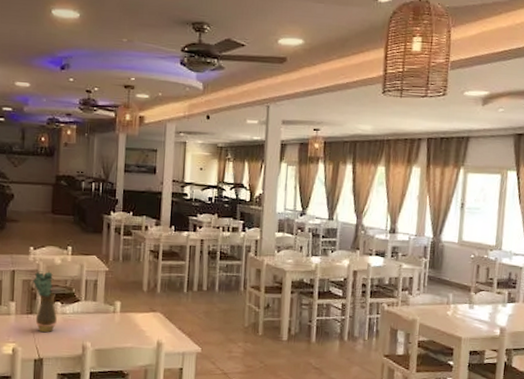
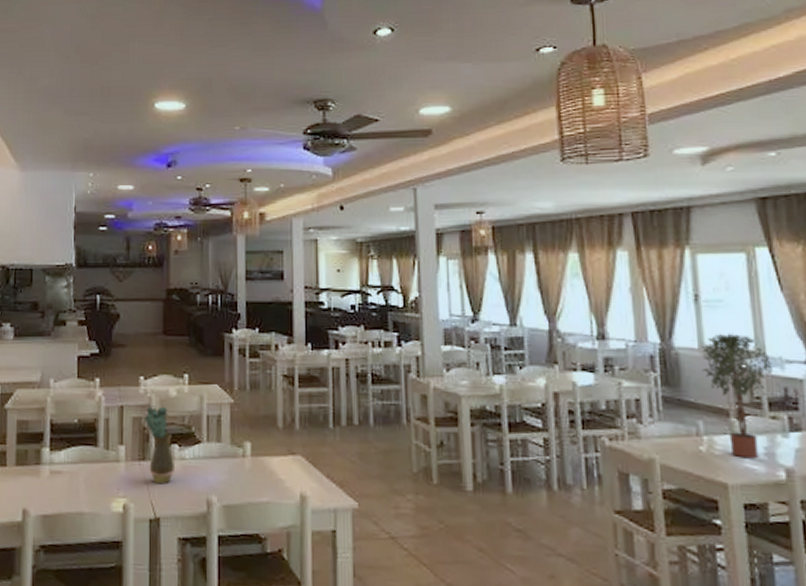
potted tree: none [458,232,505,321] -> present [701,333,774,459]

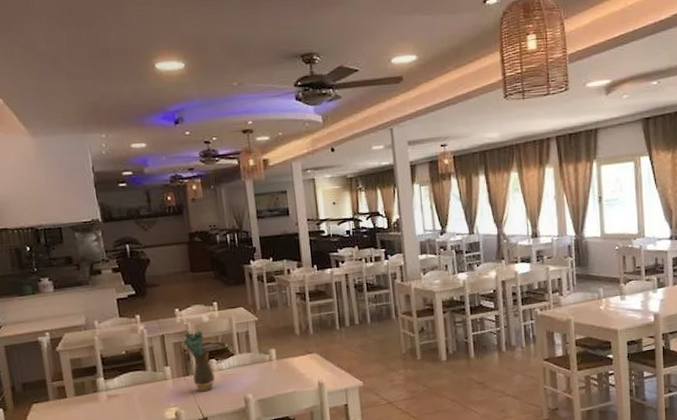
potted tree: present [701,333,774,459] -> none [603,222,649,311]

